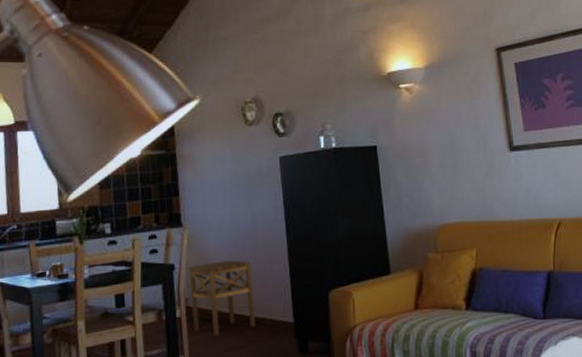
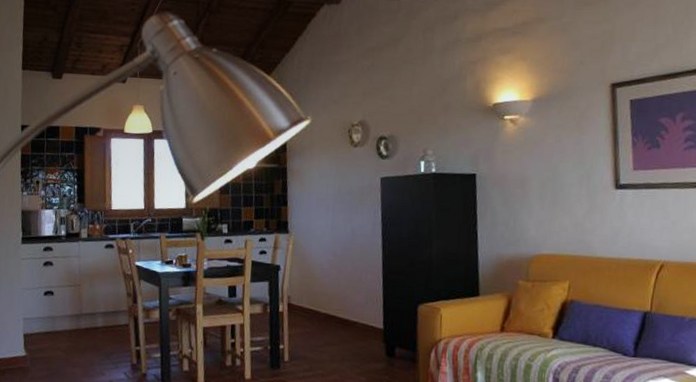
side table: present [188,260,256,337] -> none [291,266,349,333]

